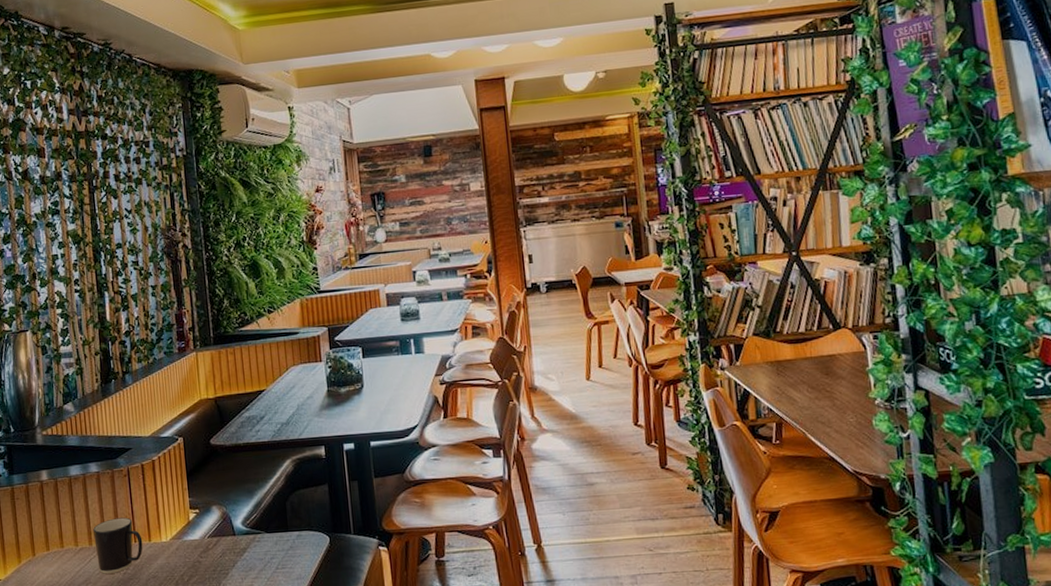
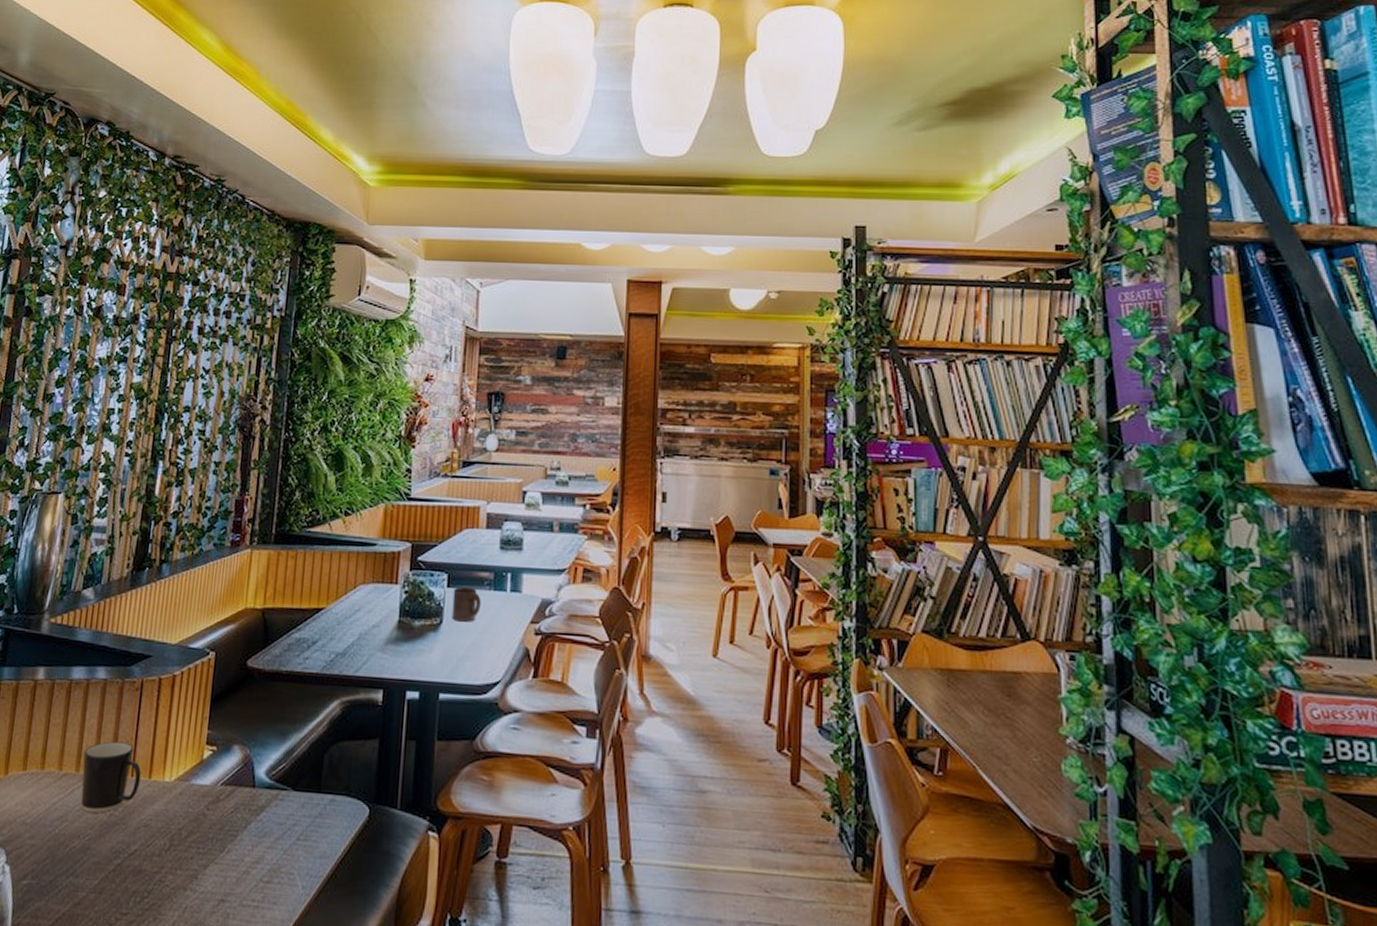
cup: none [368,355,393,384] -> present [451,587,481,622]

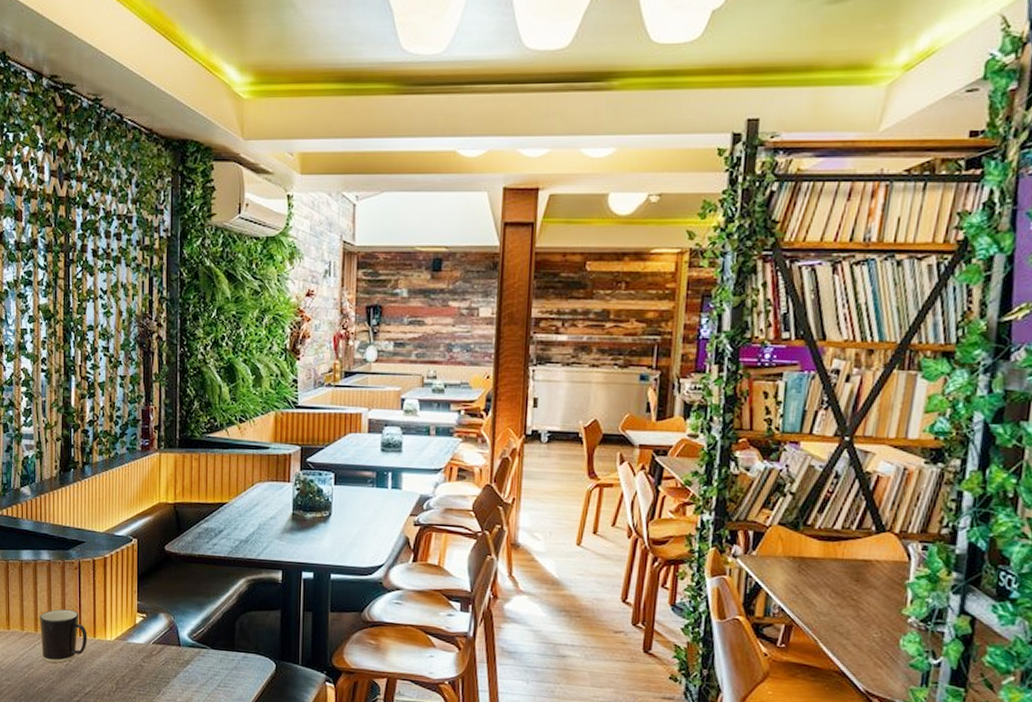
cup: present [451,587,481,622] -> none [339,484,365,515]

